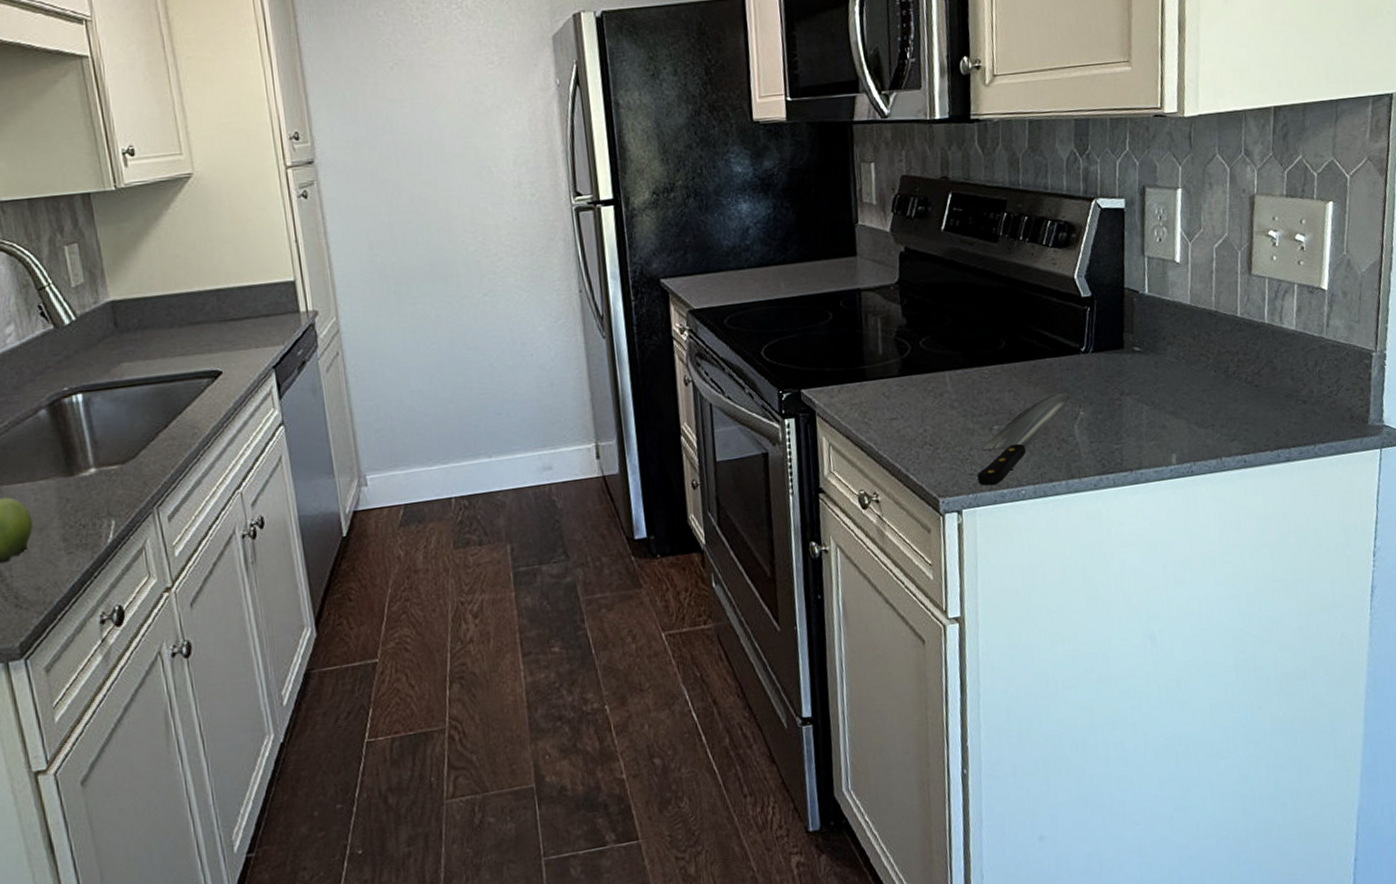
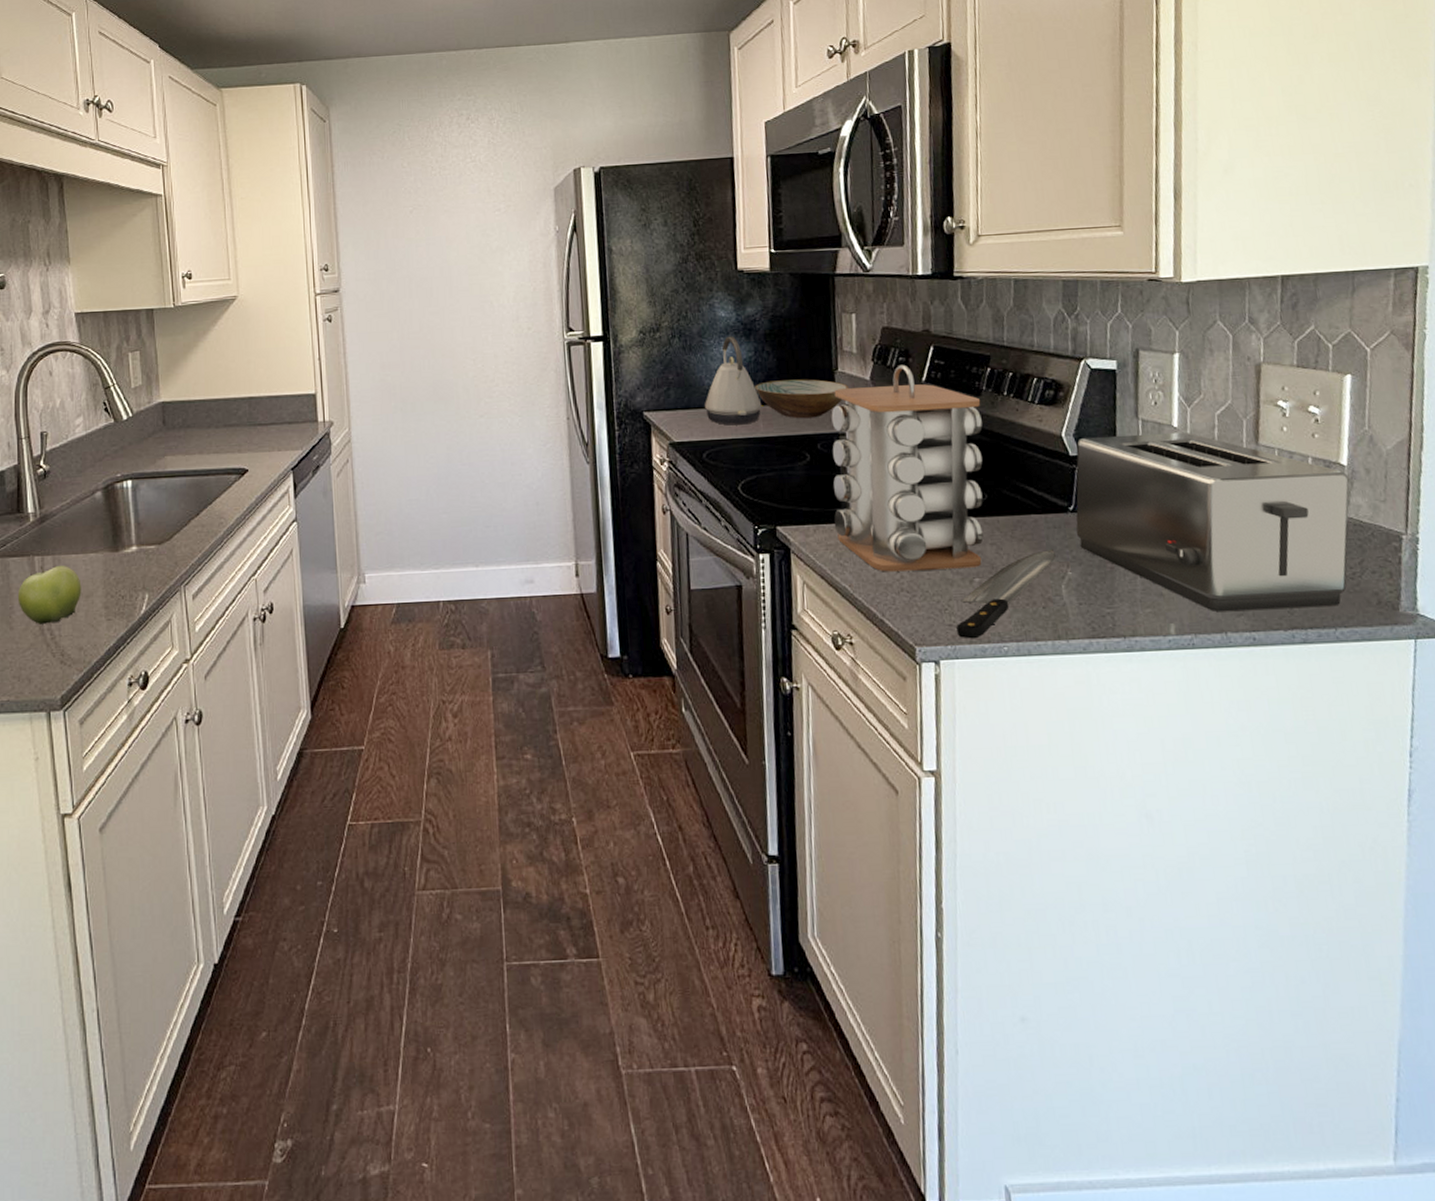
kettle: none [724,192,783,288] -> present [705,336,762,426]
bowl: none [775,234,870,276] -> present [755,379,850,419]
spice rack: none [852,213,1002,427] -> present [831,364,984,572]
toaster: none [1087,266,1330,439] -> present [1076,432,1350,611]

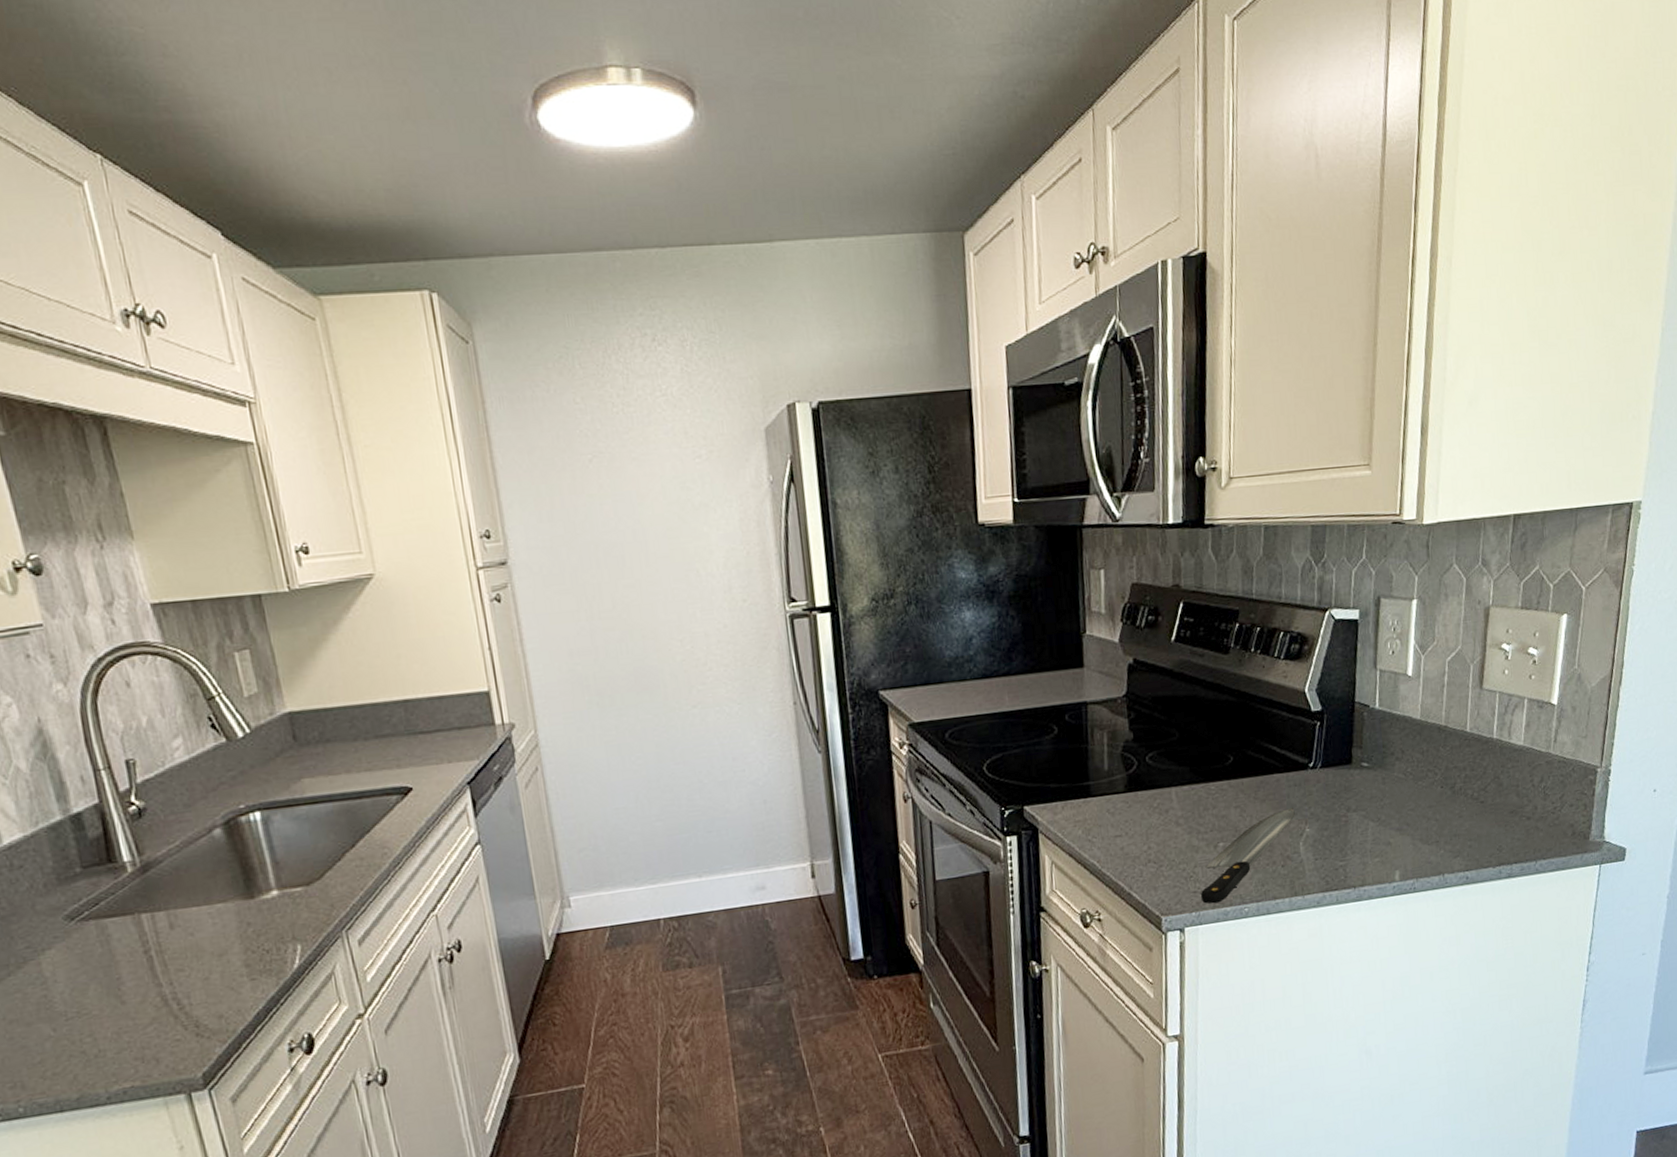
fruit: present [17,565,82,624] -> none [125,921,212,994]
kettle: present [705,336,762,426] -> none [946,599,1007,701]
bowl: present [755,379,850,419] -> none [999,644,1098,689]
spice rack: present [831,364,984,572] -> none [1079,623,1230,844]
toaster: present [1076,432,1350,611] -> none [1314,680,1559,855]

